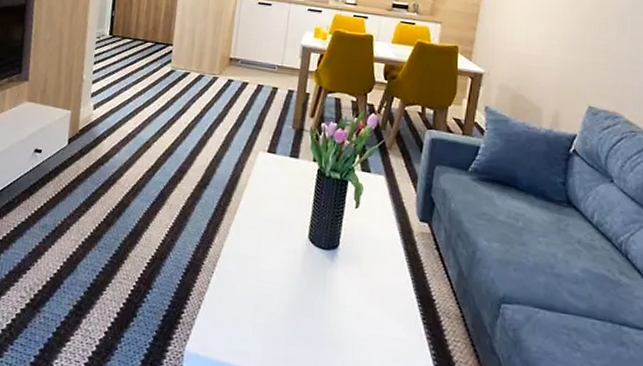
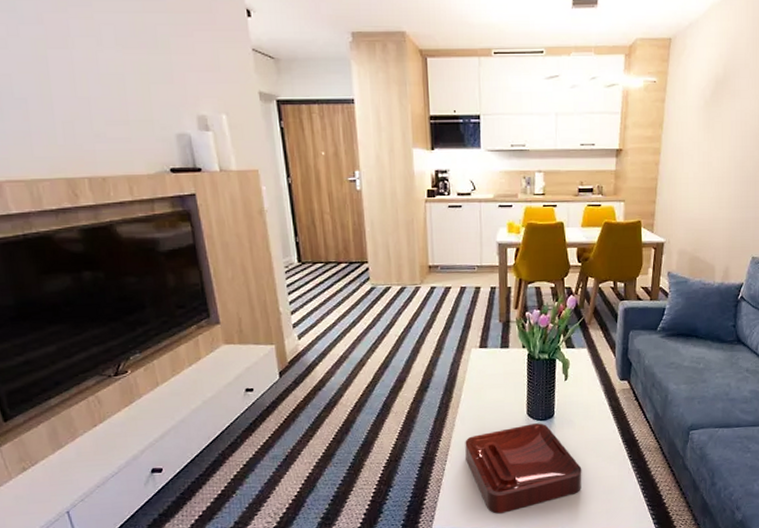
decorative tray: none [234,249,364,353] -> present [465,423,582,514]

